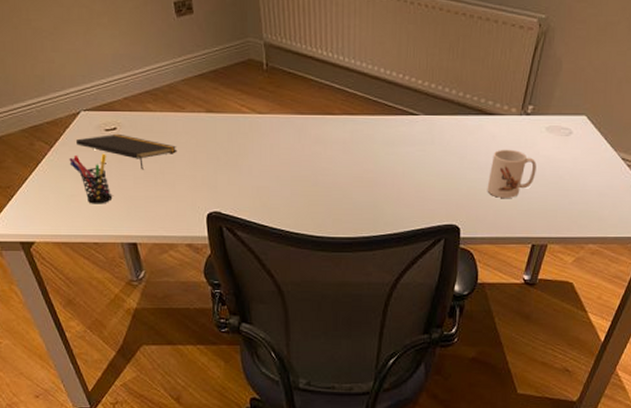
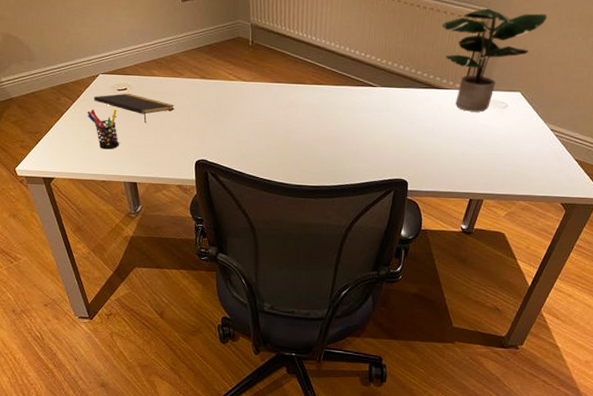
mug: present [487,149,537,198] -> none [432,117,476,159]
potted plant: none [493,15,615,141] -> present [442,8,548,112]

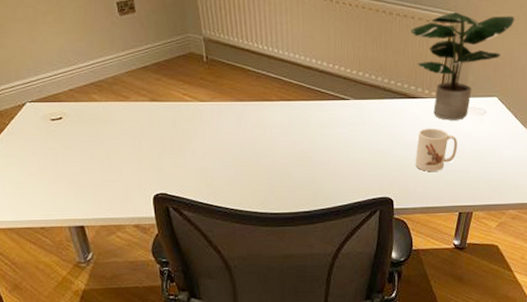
pen holder: present [87,108,120,150] -> none [15,142,59,190]
notepad: present [93,93,174,123] -> none [21,122,122,156]
mug: none [432,117,476,159] -> present [415,128,458,171]

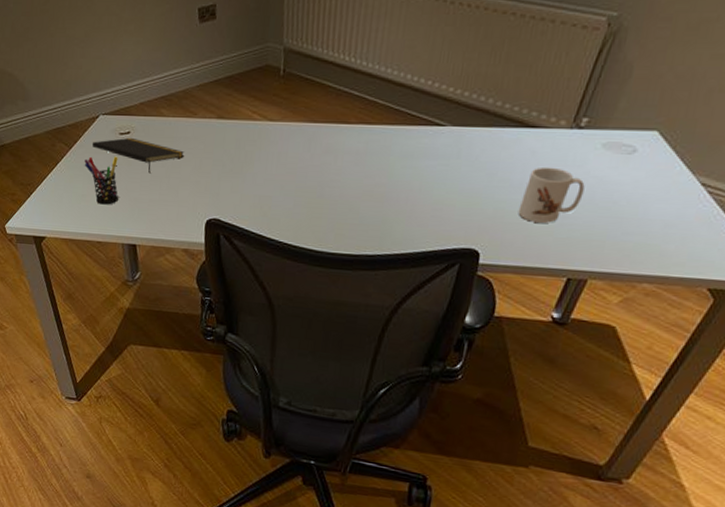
pen holder: none [15,142,59,190] -> present [84,156,119,205]
notepad: none [21,122,122,156] -> present [92,137,184,174]
potted plant: present [411,12,515,120] -> none [546,12,712,160]

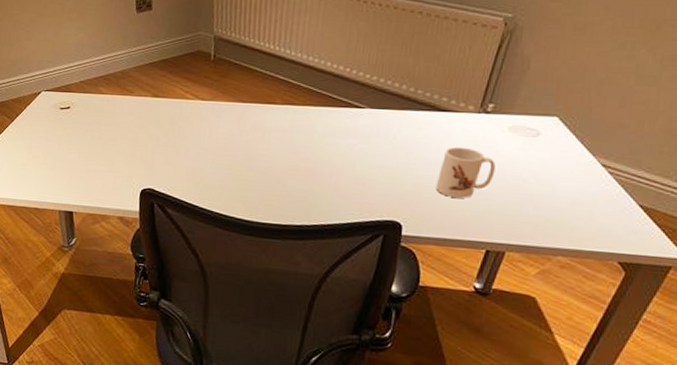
pen holder: present [84,156,119,205] -> none [25,128,58,174]
notepad: present [92,137,184,174] -> none [33,112,121,146]

